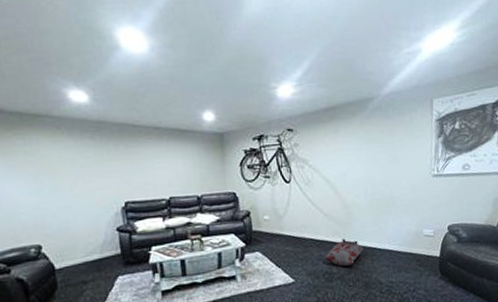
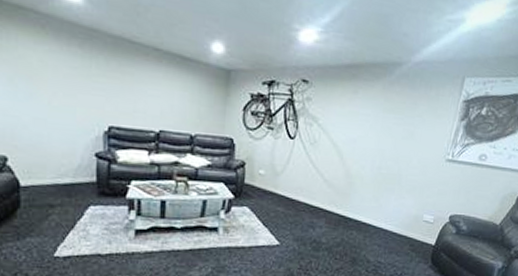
bag: present [324,239,364,266] -> none [315,209,358,238]

